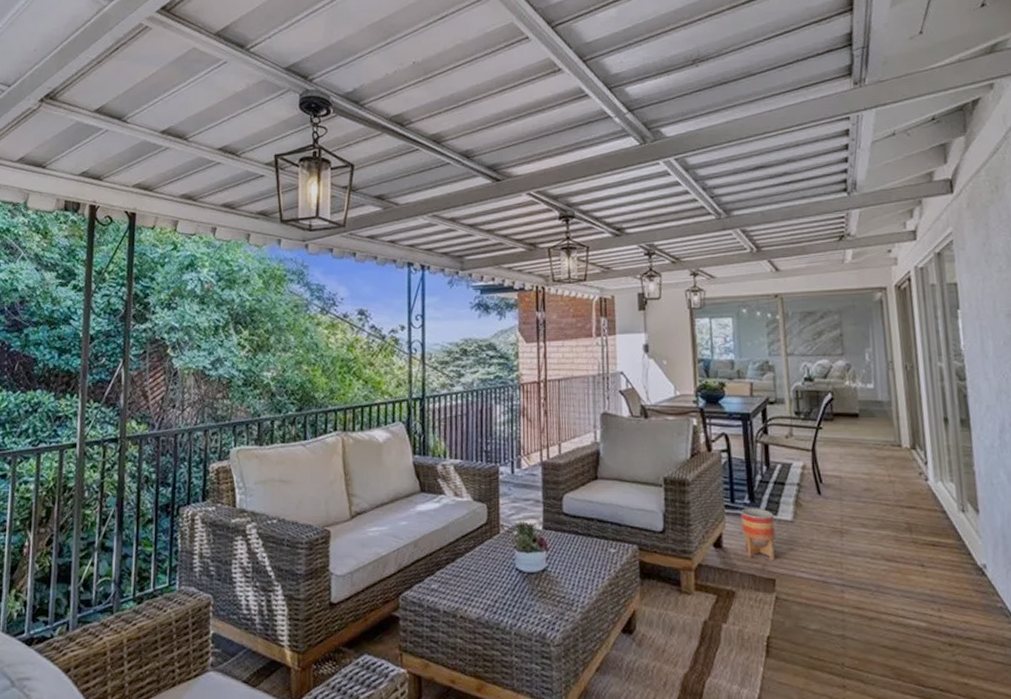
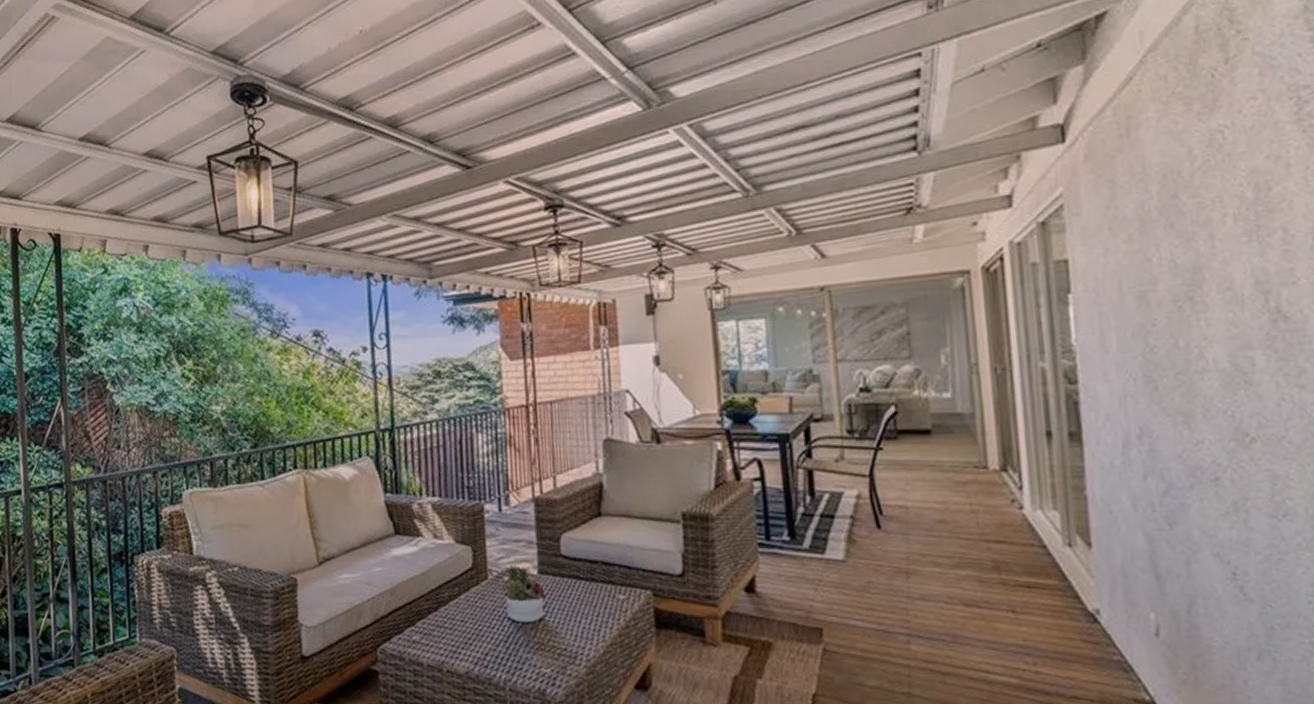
planter: present [741,508,776,561] -> none [778,546,823,607]

